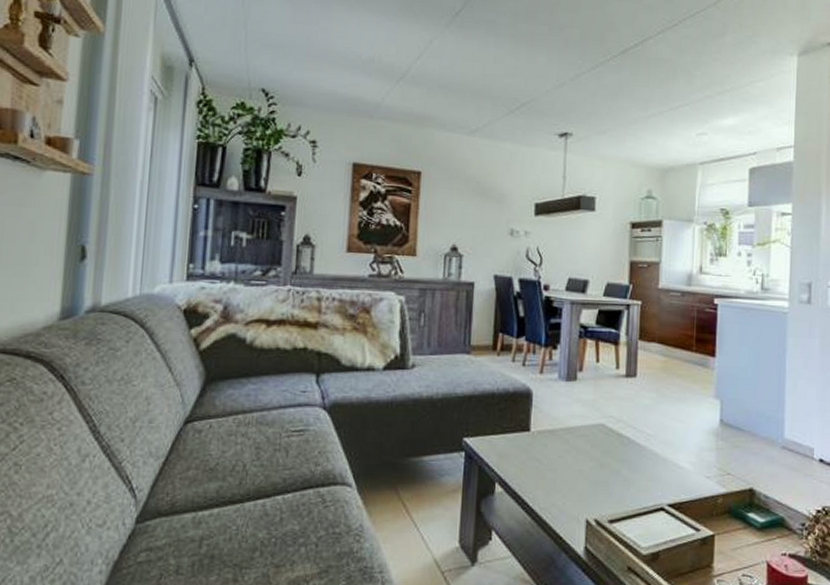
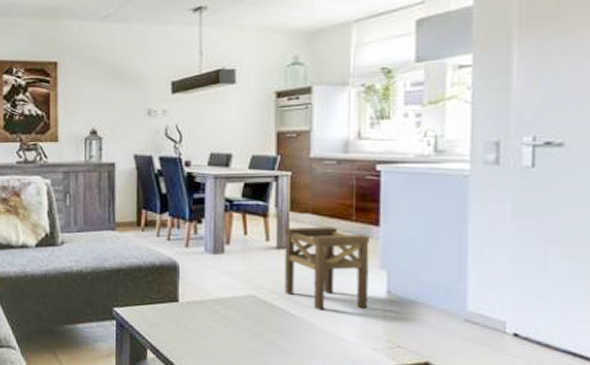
stool: none [631,355,707,439] -> present [284,226,369,310]

